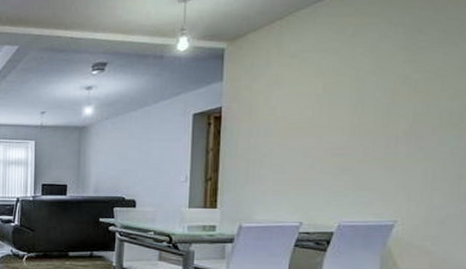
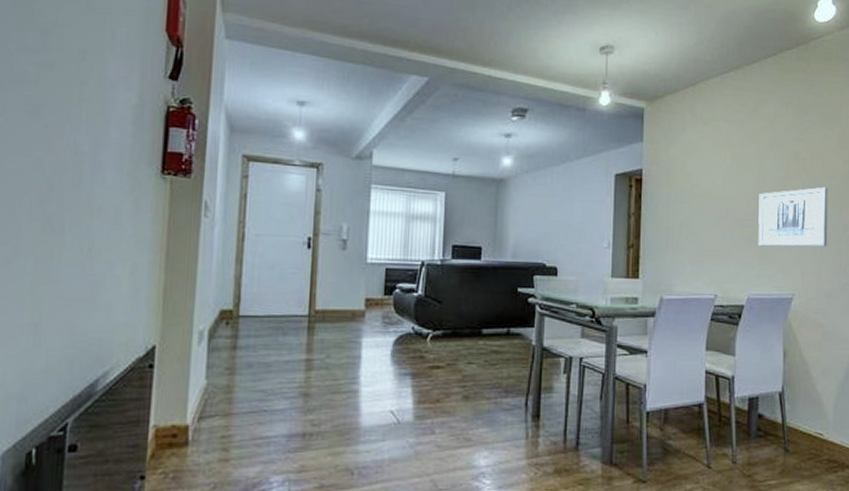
wall art: none [353,108,448,174] -> present [758,187,829,247]

